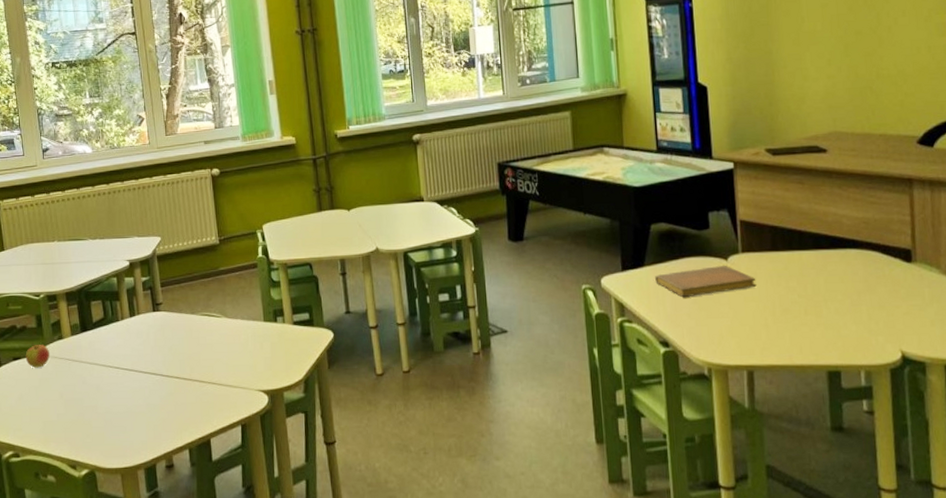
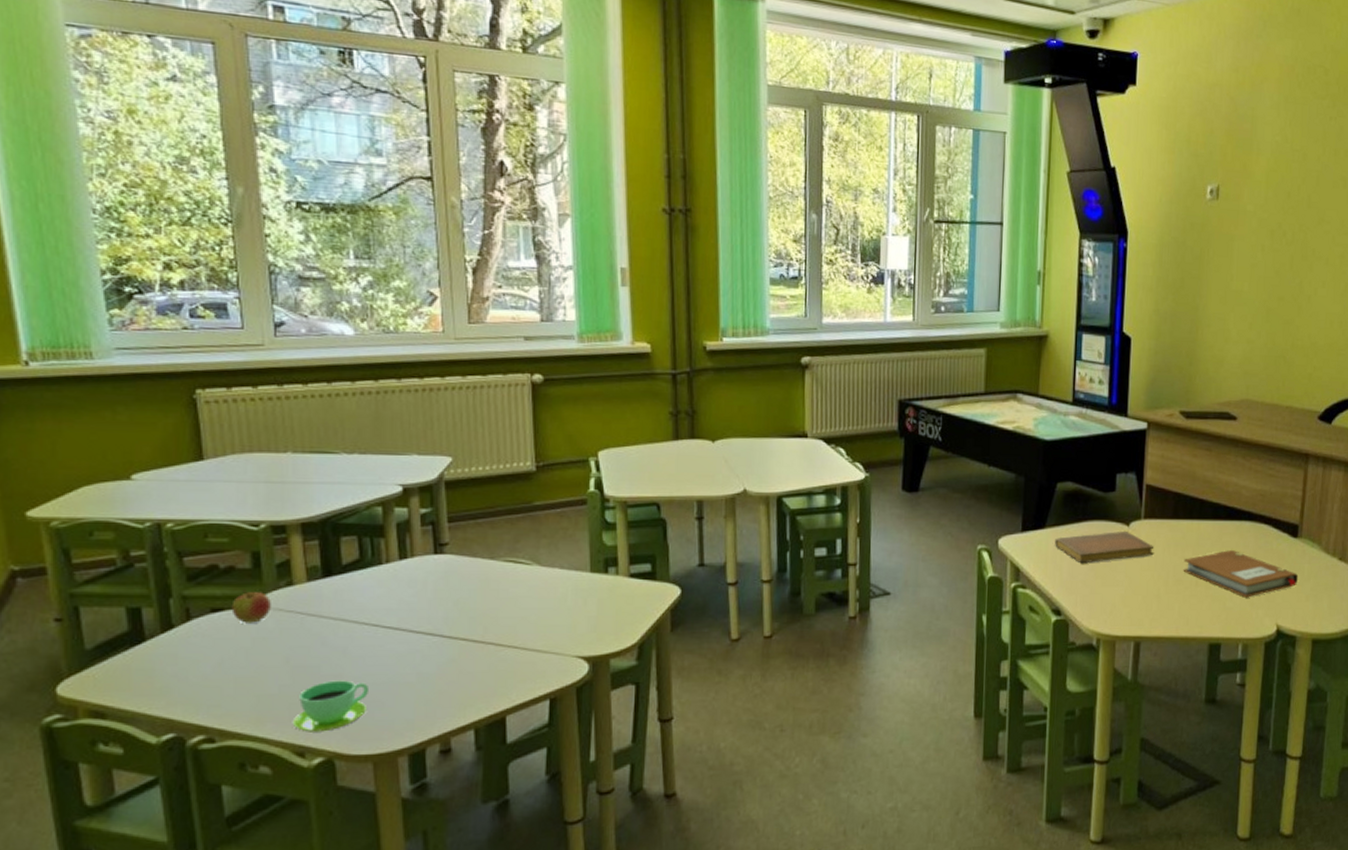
cup: none [67,410,115,450] -> present [292,680,368,732]
notebook: none [788,278,919,325] -> present [1183,550,1299,598]

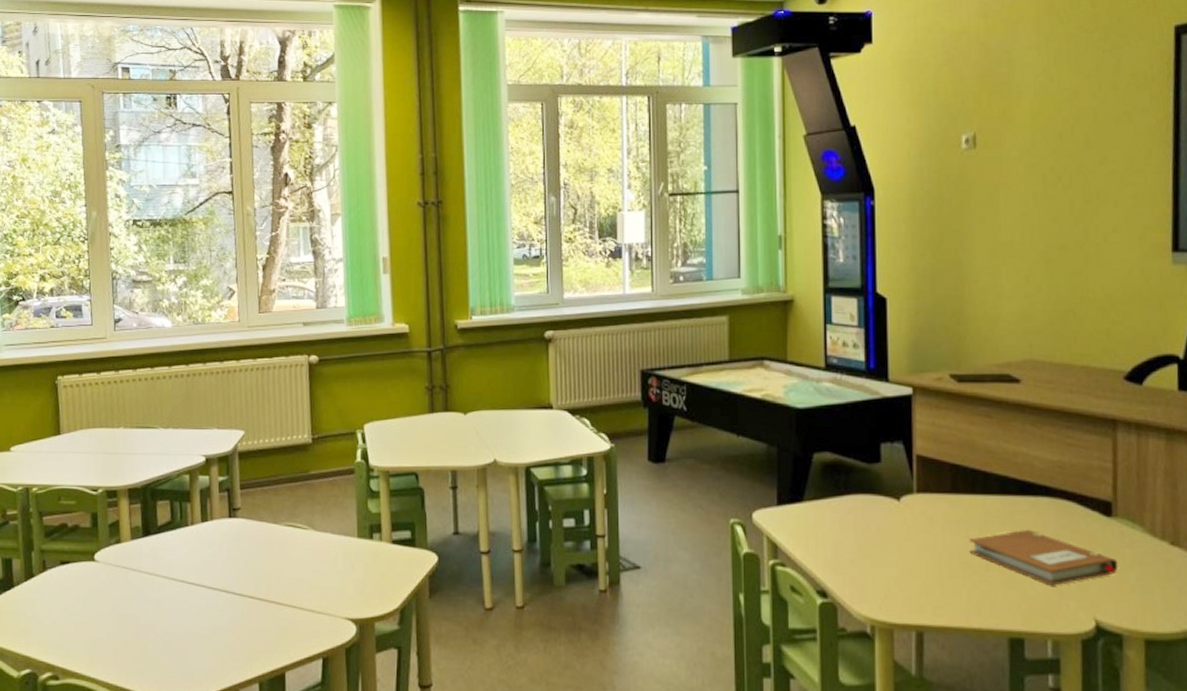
apple: present [231,589,271,623] -> none [75,545,104,575]
cup: present [292,680,368,732] -> none [116,629,175,676]
notebook: present [1055,530,1154,564] -> none [815,505,932,541]

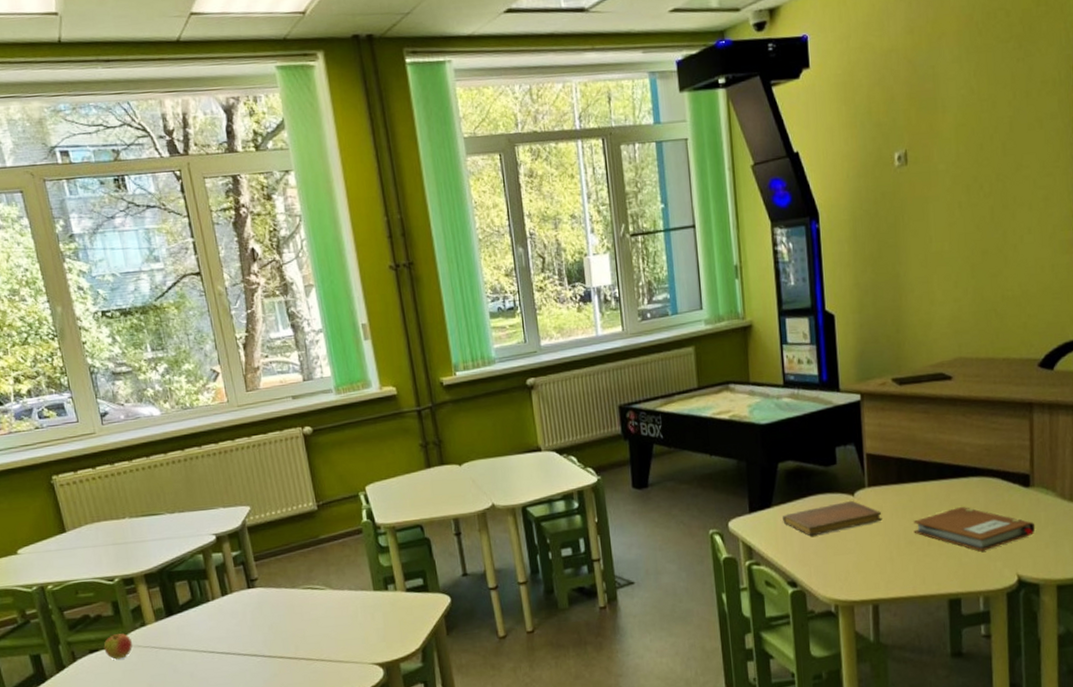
apple: none [75,545,104,575] -> present [103,632,133,660]
notebook: none [815,505,932,541] -> present [783,500,882,537]

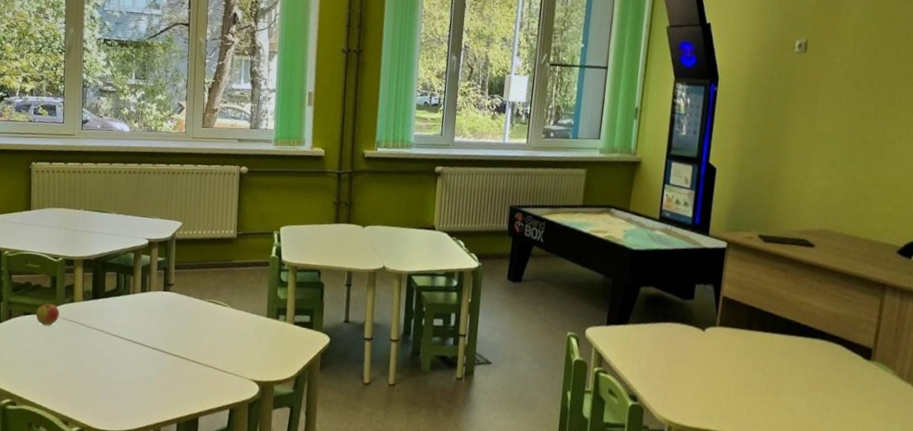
notebook: present [783,500,882,537] -> none [635,333,727,360]
notebook: present [913,507,1036,552] -> none [754,364,870,410]

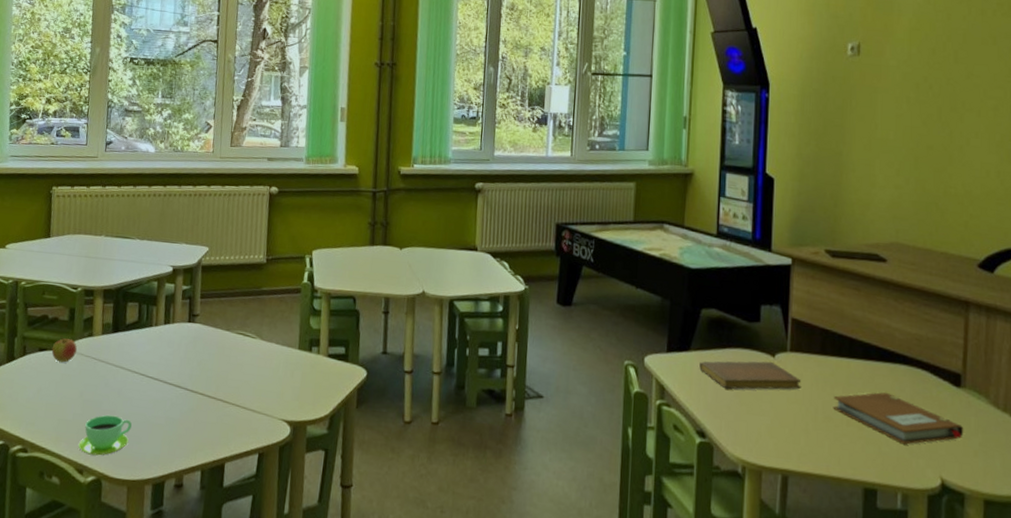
cup: none [63,373,112,409] -> present [78,414,132,456]
notebook: none [635,333,727,360] -> present [699,361,801,390]
notebook: none [754,364,870,410] -> present [833,392,964,445]

